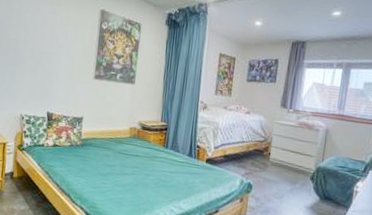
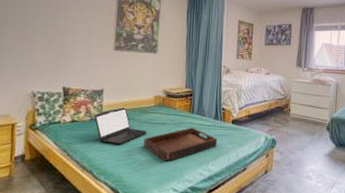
laptop: none [74,136,122,174] -> present [94,107,147,146]
serving tray: none [117,162,190,194] -> present [143,128,217,162]

